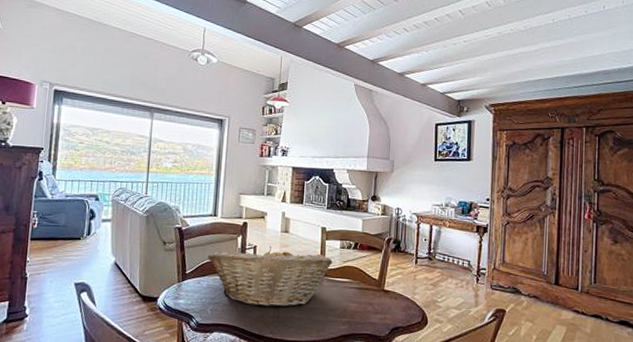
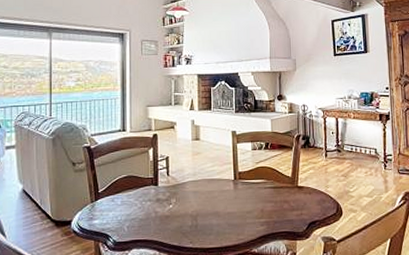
fruit basket: present [208,245,333,308] -> none [120,154,246,218]

